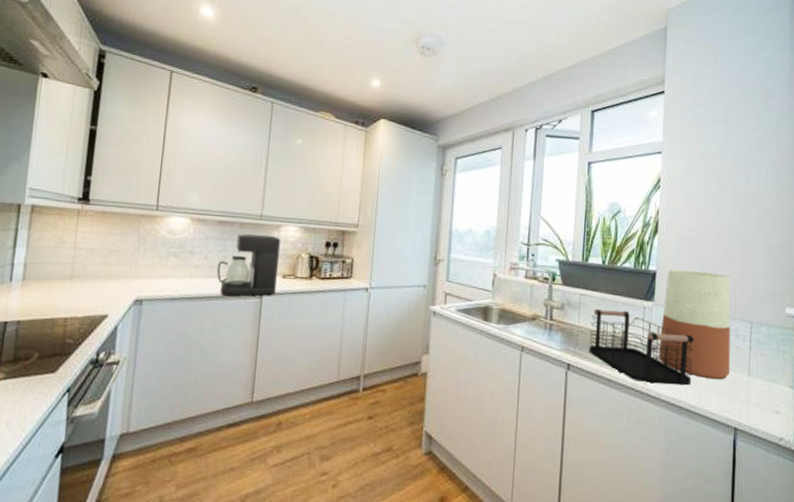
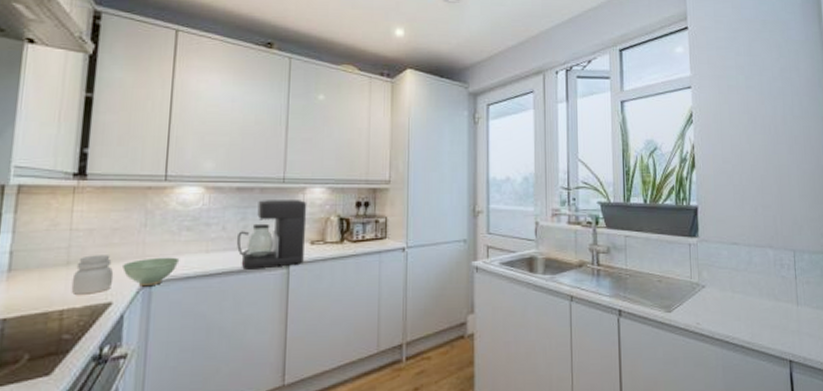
jar: none [74,272,110,307] -> present [71,255,114,296]
bowl: none [118,278,167,304] -> present [123,257,180,287]
dish rack: present [589,309,695,386] -> none [638,249,743,323]
vase: present [659,268,731,379] -> none [708,202,778,311]

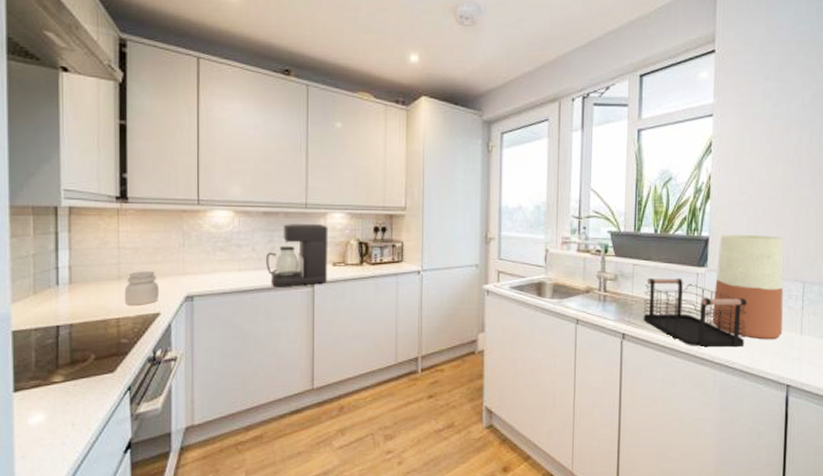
bowl: present [123,257,180,287] -> none [167,274,216,300]
dish rack: none [638,249,743,323] -> present [643,278,748,348]
vase: none [708,202,778,311] -> present [713,233,784,339]

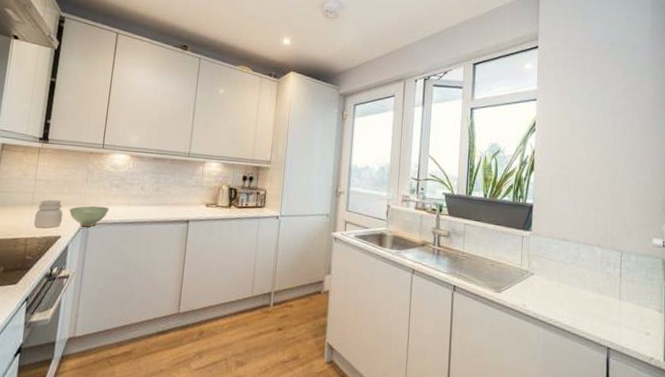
bowl: none [167,274,216,300] -> present [69,205,110,227]
coffee maker: present [266,224,329,287] -> none [151,169,206,222]
dish rack: present [643,278,748,348] -> none [472,237,569,307]
vase: present [713,233,784,339] -> none [536,202,602,302]

